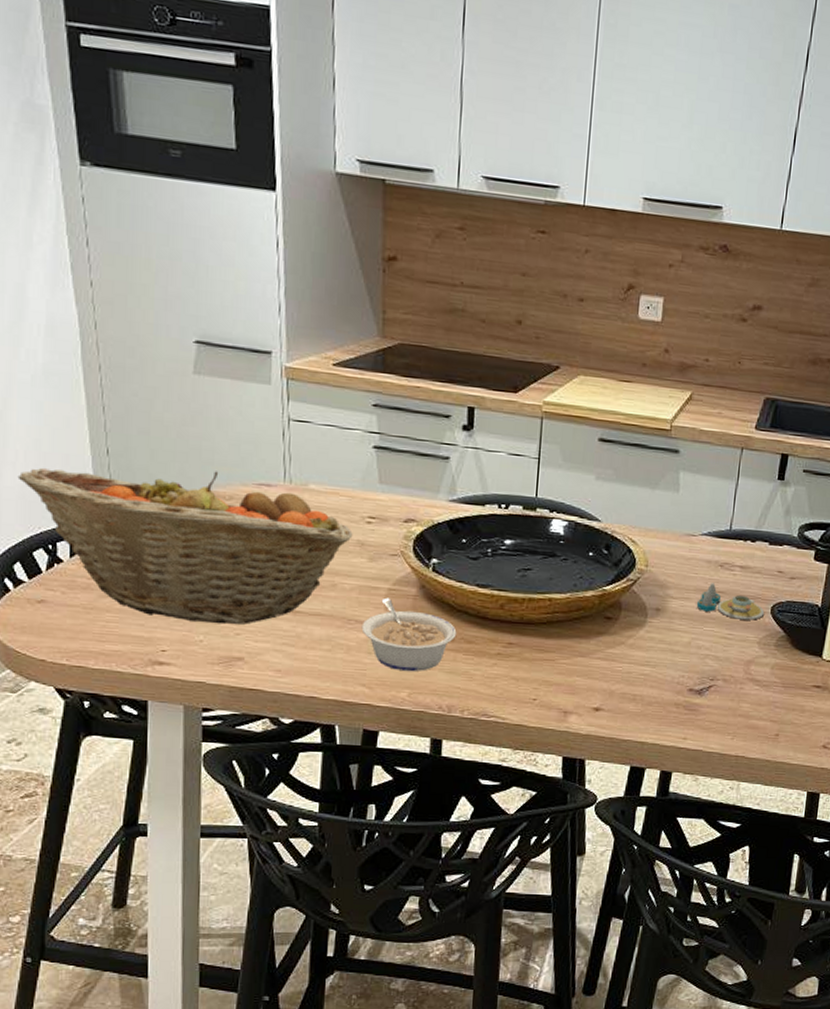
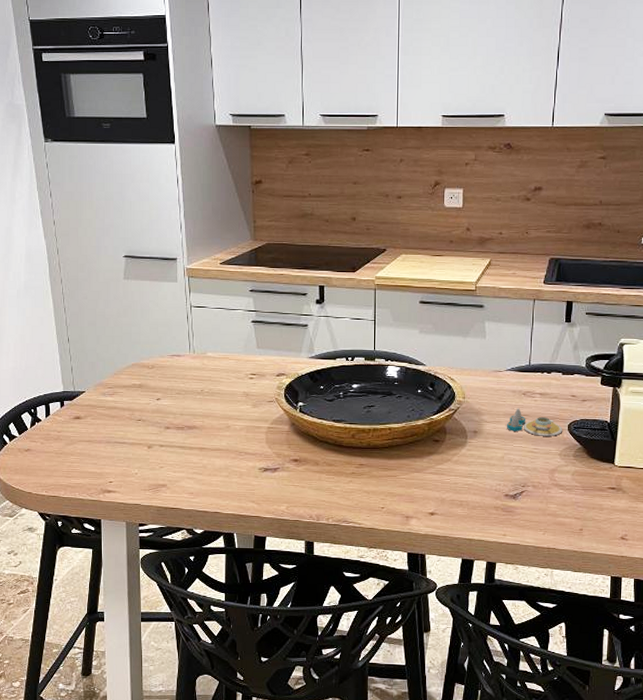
fruit basket: present [17,467,353,625] -> none [10,348,240,460]
legume: present [361,597,457,672] -> none [249,434,320,490]

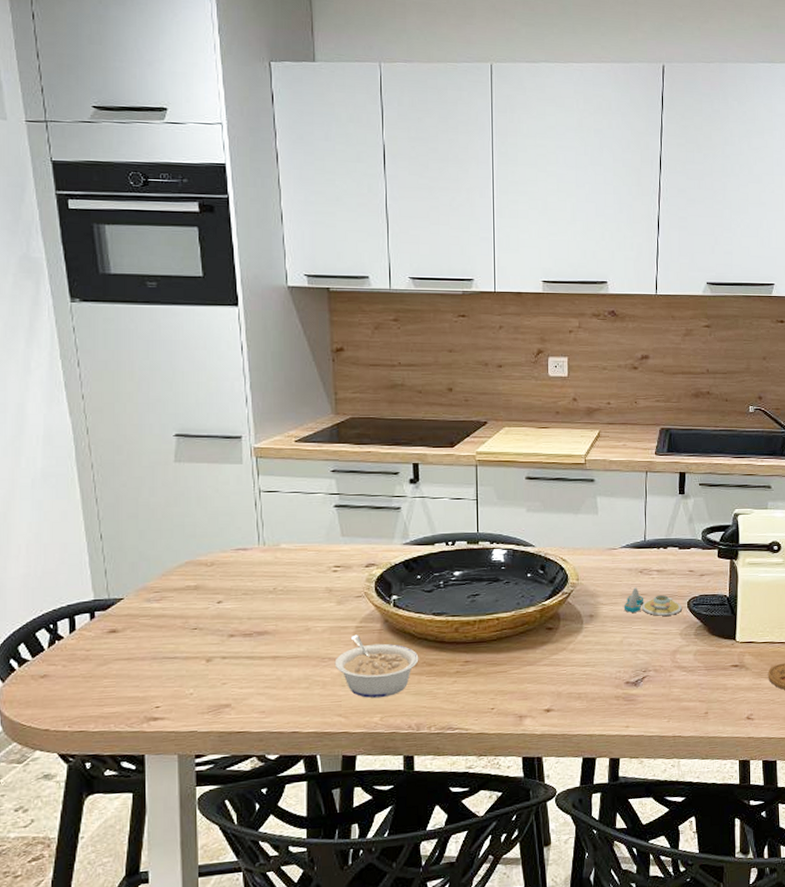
legume: none [249,434,320,490] -> present [334,634,419,699]

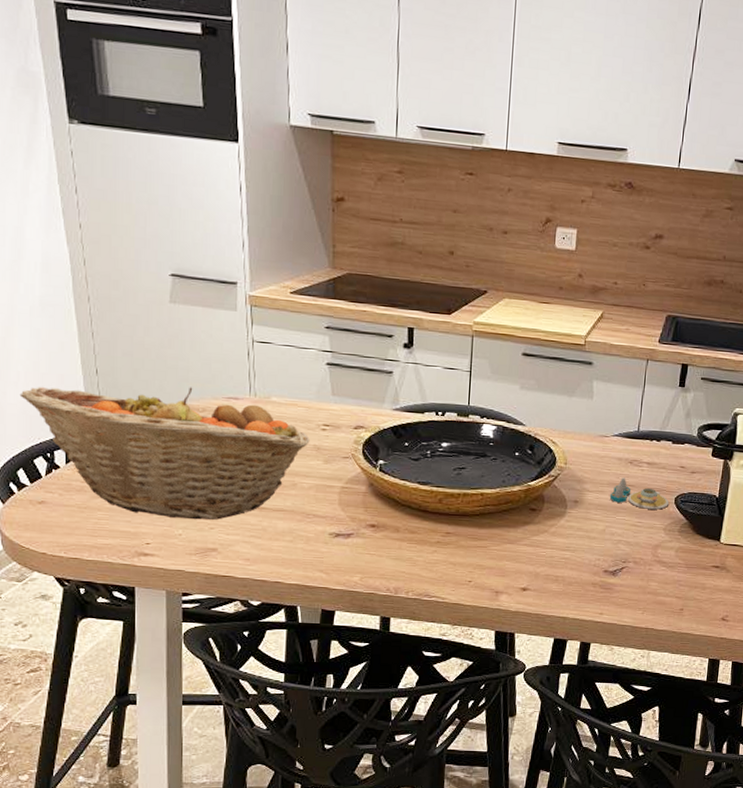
fruit basket: none [21,542,321,677] -> present [19,386,310,520]
legume: present [334,634,419,699] -> none [319,494,401,559]

